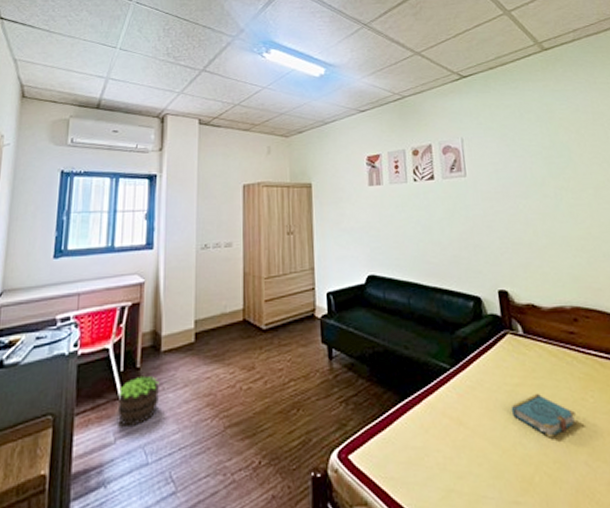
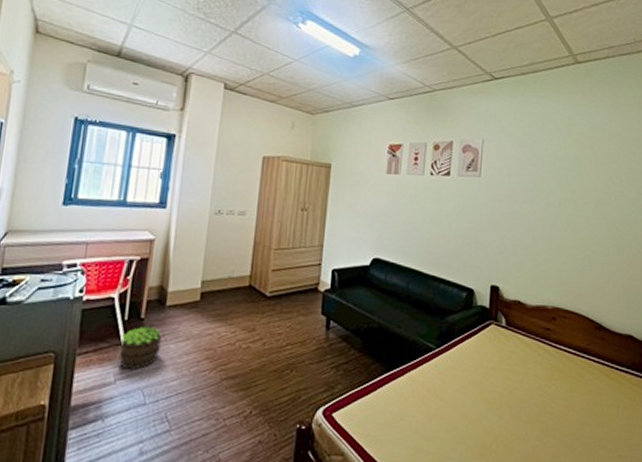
book: present [511,393,577,438] -> none [482,377,537,415]

